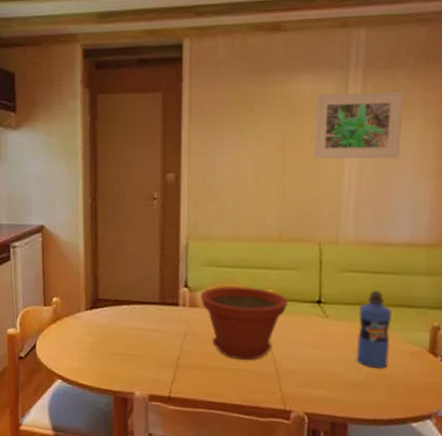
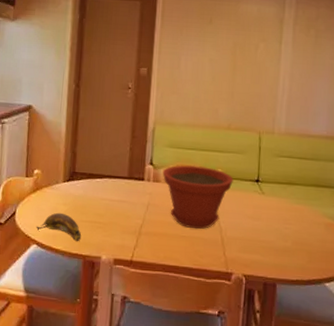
banana: none [59,344,111,375] -> present [35,212,82,241]
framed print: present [314,91,404,159] -> none [257,14,325,69]
water bottle: present [356,290,392,368] -> none [284,173,312,237]

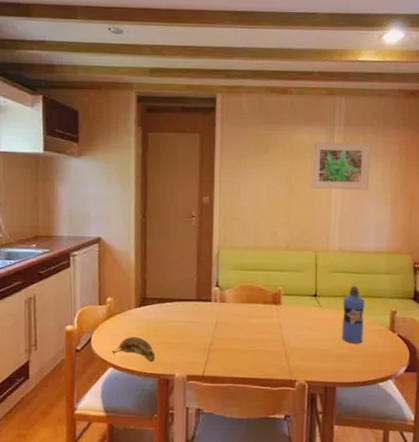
plant pot: present [163,165,233,229] -> none [229,285,293,343]
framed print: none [257,14,325,69] -> present [311,141,371,191]
water bottle: none [284,173,312,237] -> present [341,286,365,343]

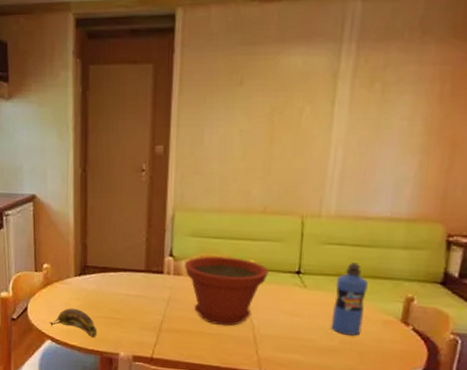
plant pot: none [229,285,293,343] -> present [185,256,269,326]
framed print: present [311,141,371,191] -> none [301,65,396,134]

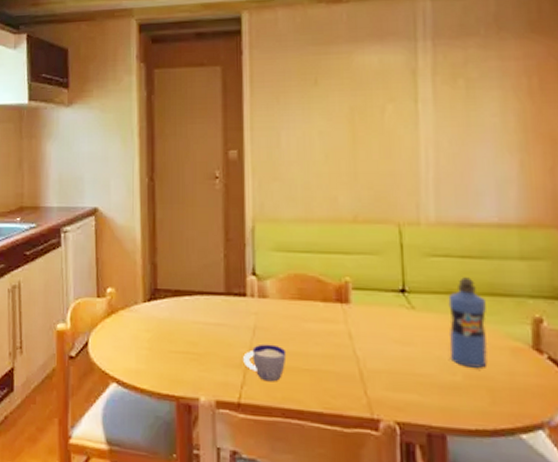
banana: present [49,308,97,337] -> none [114,341,172,378]
cup: none [157,312,194,342] -> present [243,344,287,382]
plant pot: present [185,256,269,326] -> none [271,274,368,360]

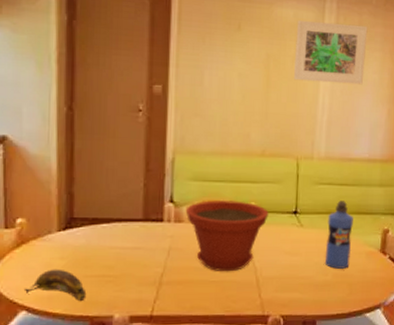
banana: none [114,341,172,378] -> present [23,269,87,301]
cup: present [243,344,287,382] -> none [157,262,197,295]
plant pot: none [271,274,368,360] -> present [186,200,269,272]
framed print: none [383,61,479,134] -> present [294,20,368,85]

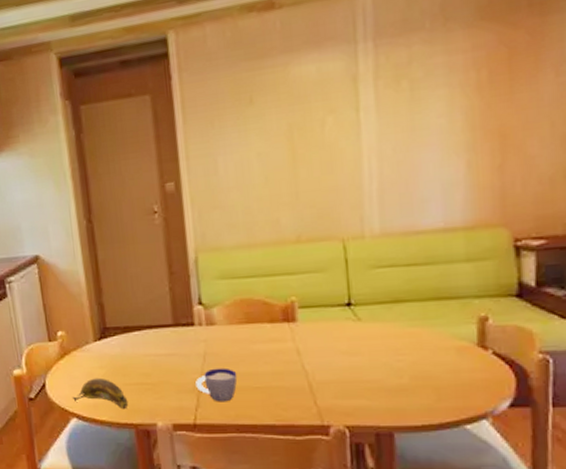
cup: none [157,262,197,295] -> present [195,368,237,402]
plant pot: present [186,200,269,272] -> none [217,297,315,377]
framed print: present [294,20,368,85] -> none [321,59,424,148]
water bottle: present [324,201,353,269] -> none [394,285,434,370]

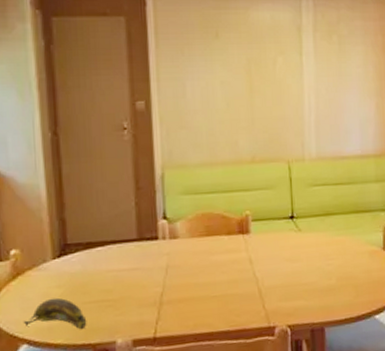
cup: present [195,368,237,402] -> none [157,279,197,314]

